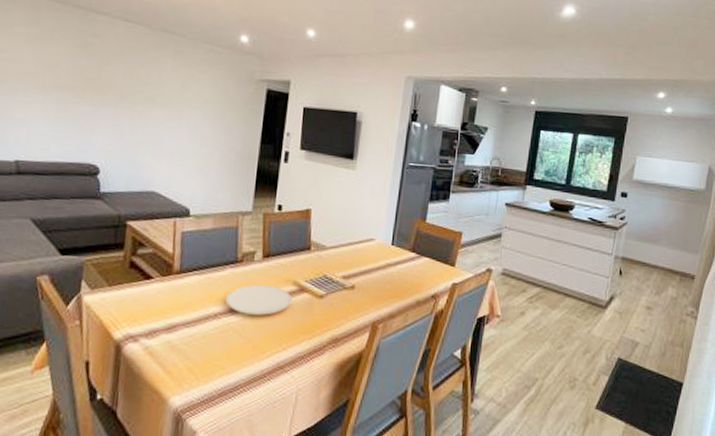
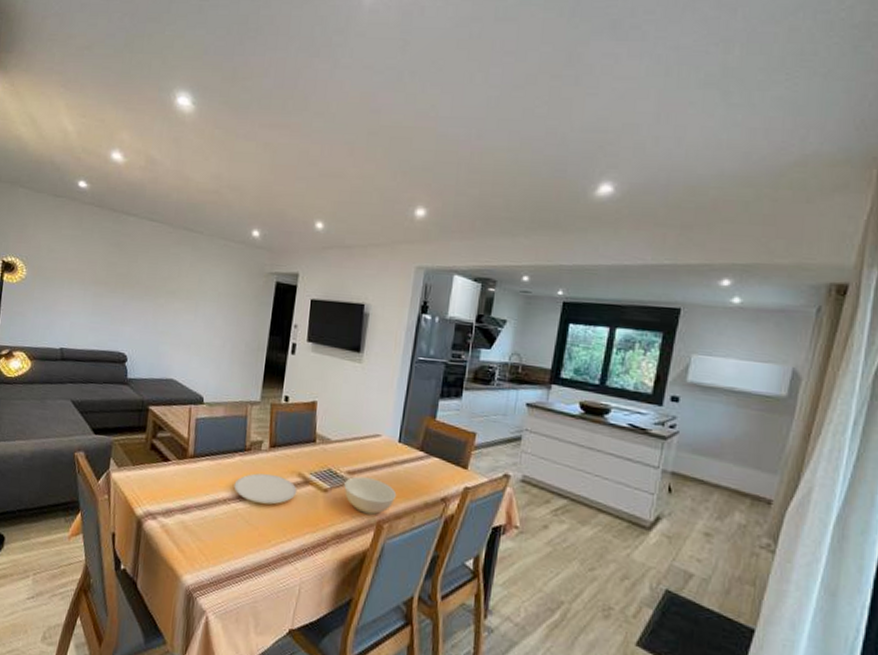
bowl: none [339,280,391,316] -> present [344,476,397,515]

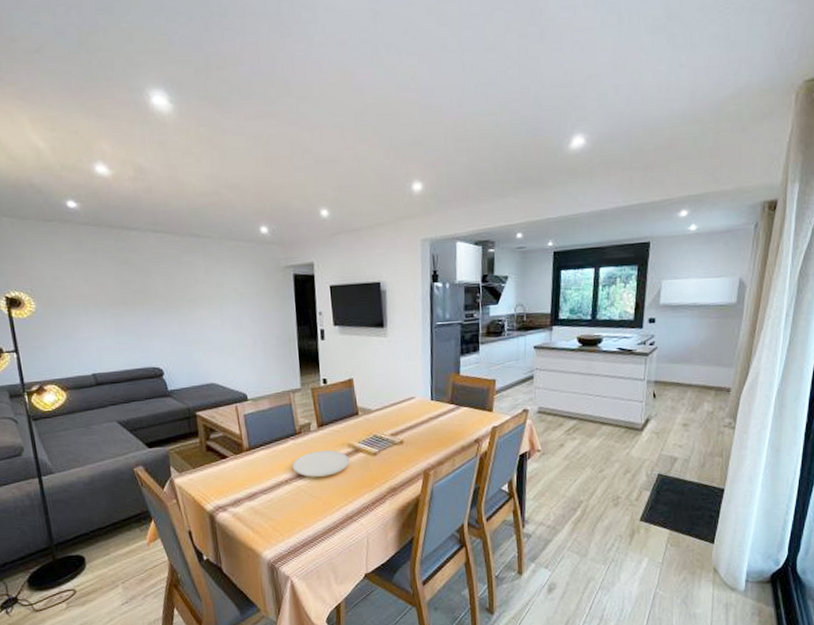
bowl: present [344,476,397,515] -> none [390,435,437,466]

